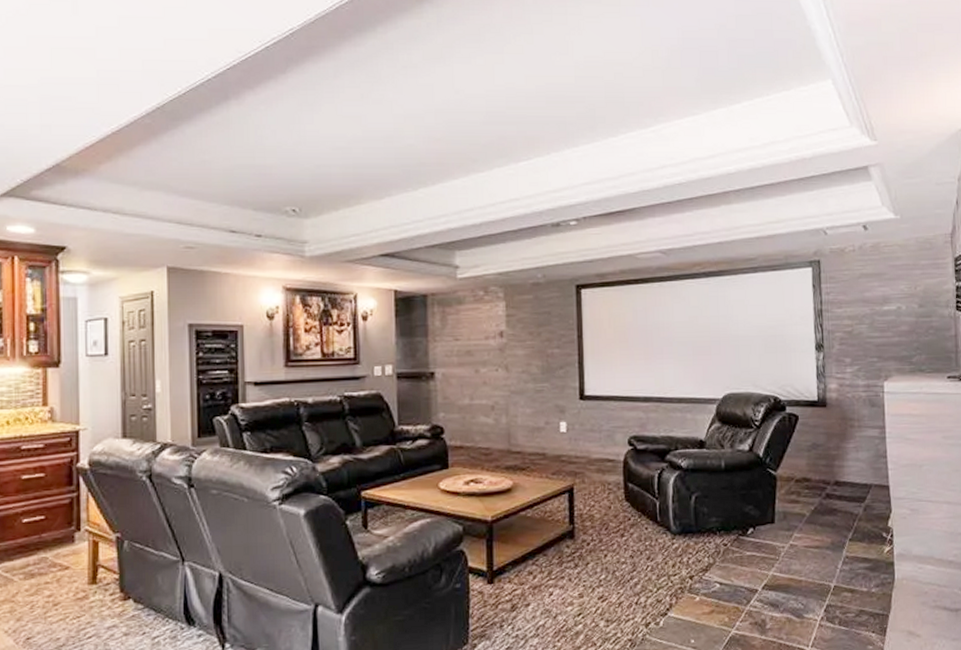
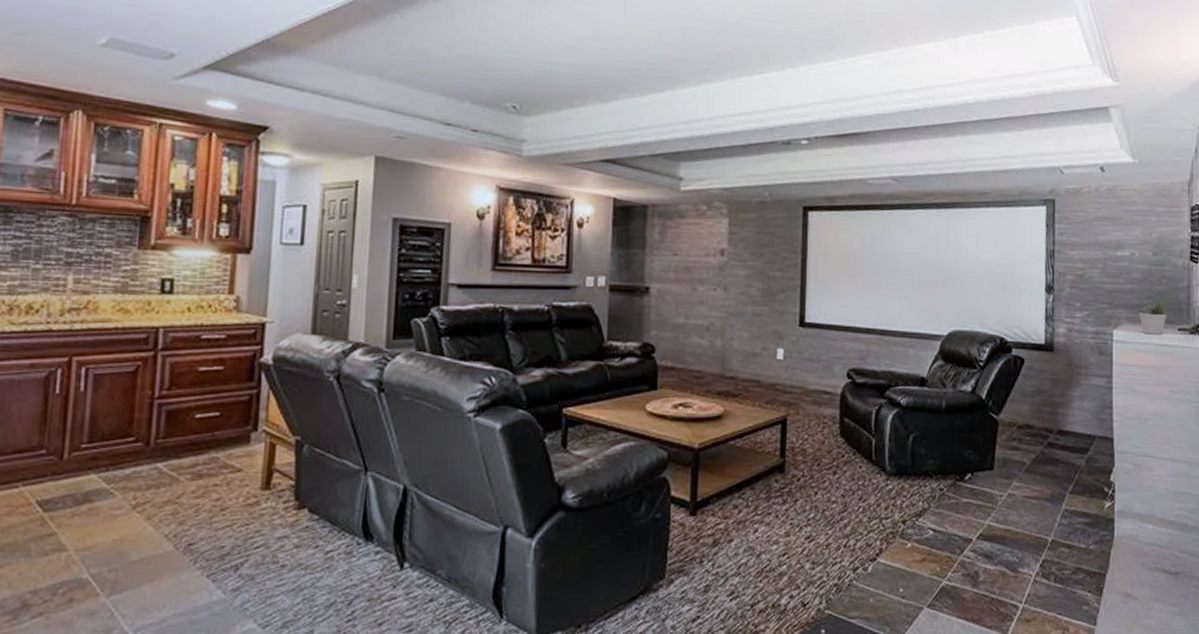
potted plant: none [908,349,938,385] -> present [1139,299,1169,336]

